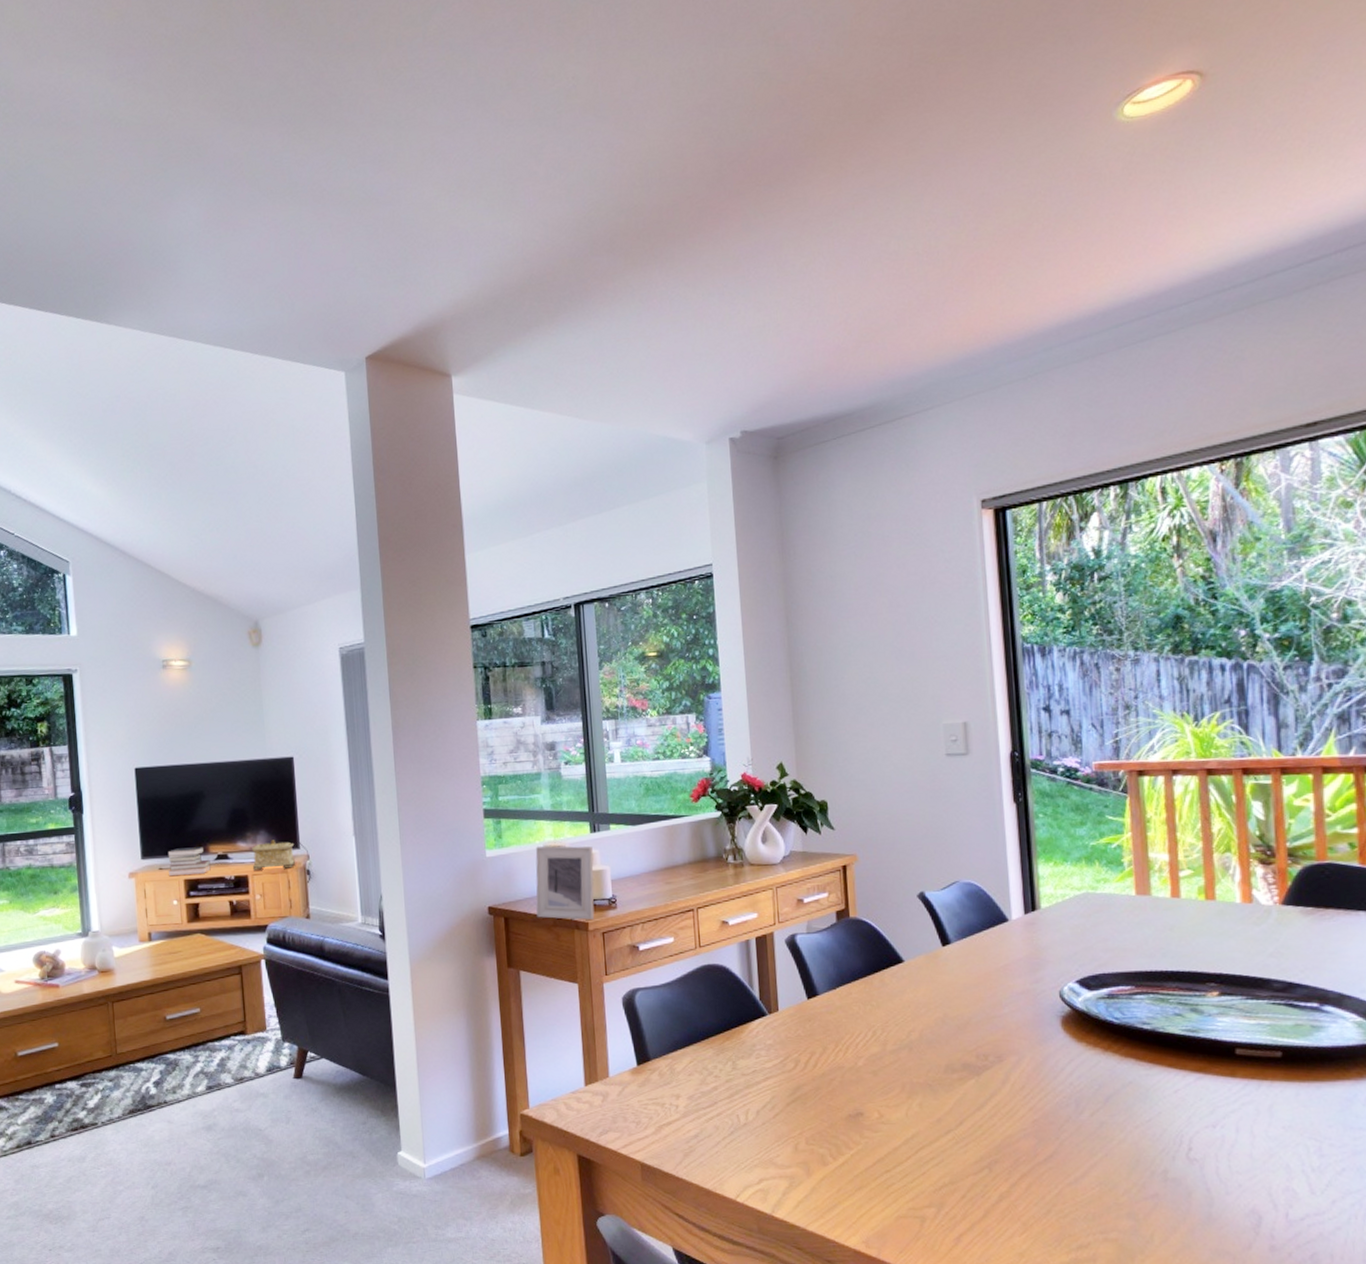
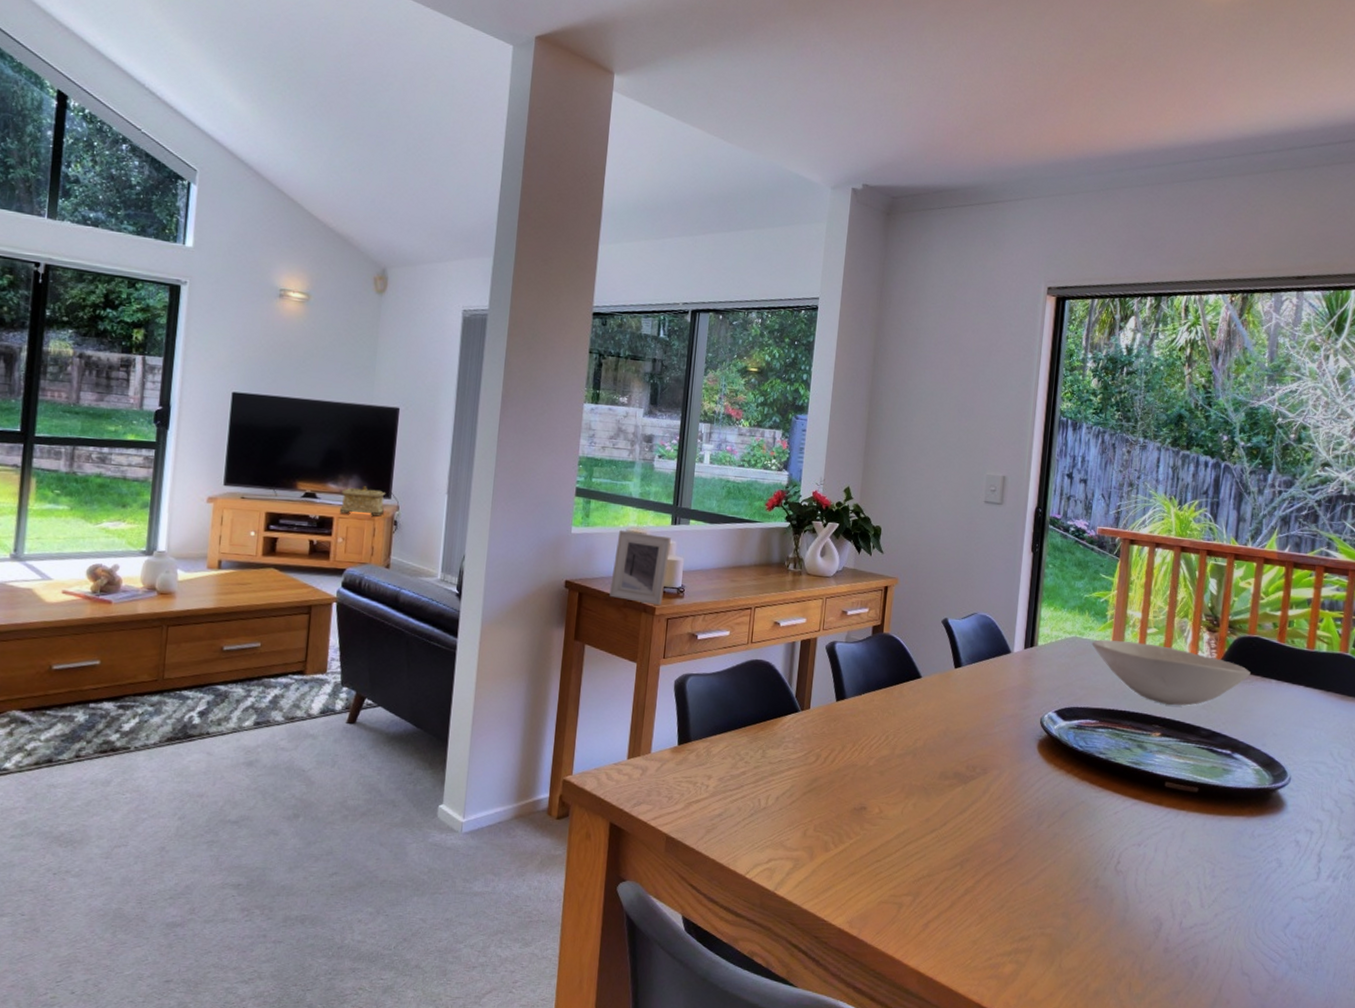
books: present [167,847,211,877] -> none [251,479,297,509]
bowl: none [1109,888,1328,958] -> present [1092,639,1251,706]

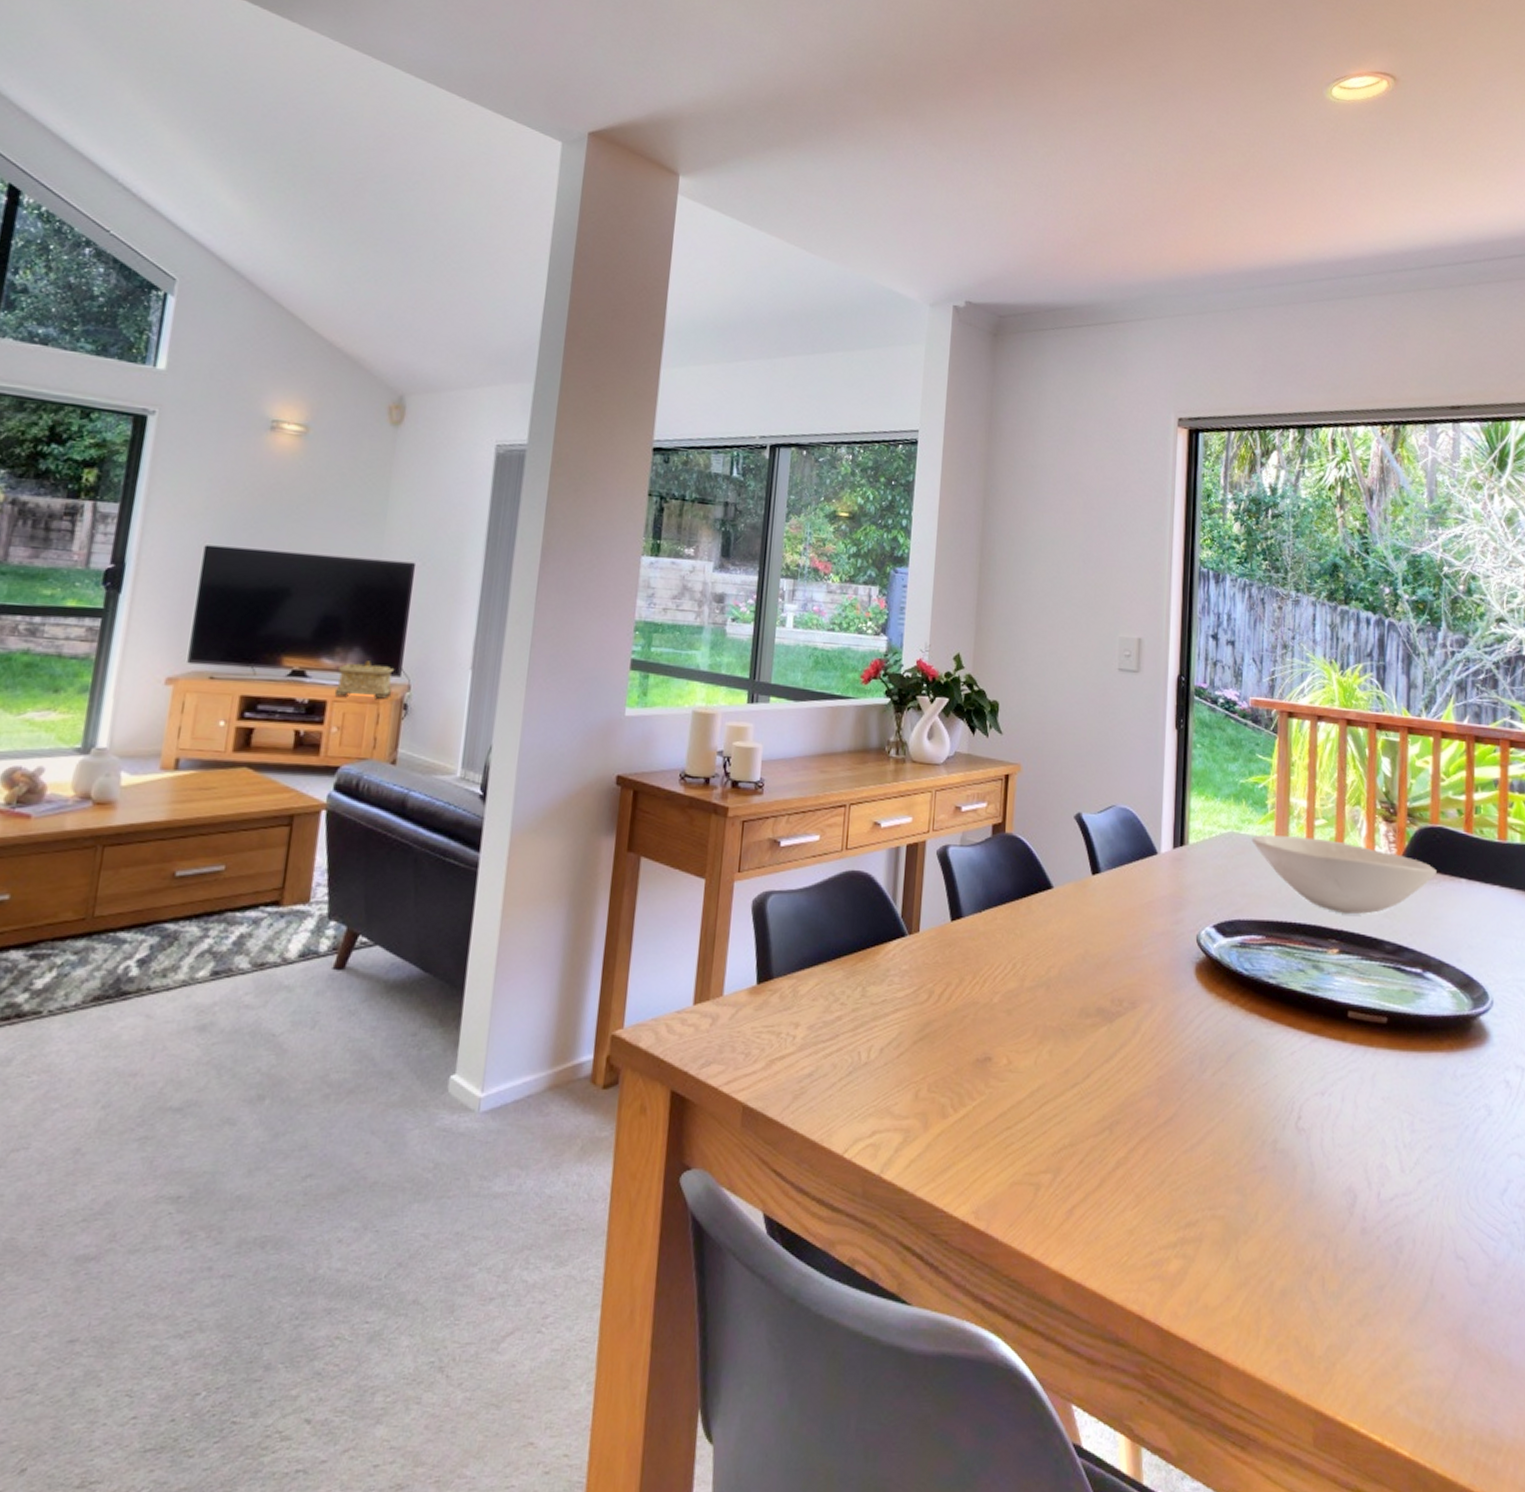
picture frame: present [609,529,671,605] -> none [671,710,747,804]

